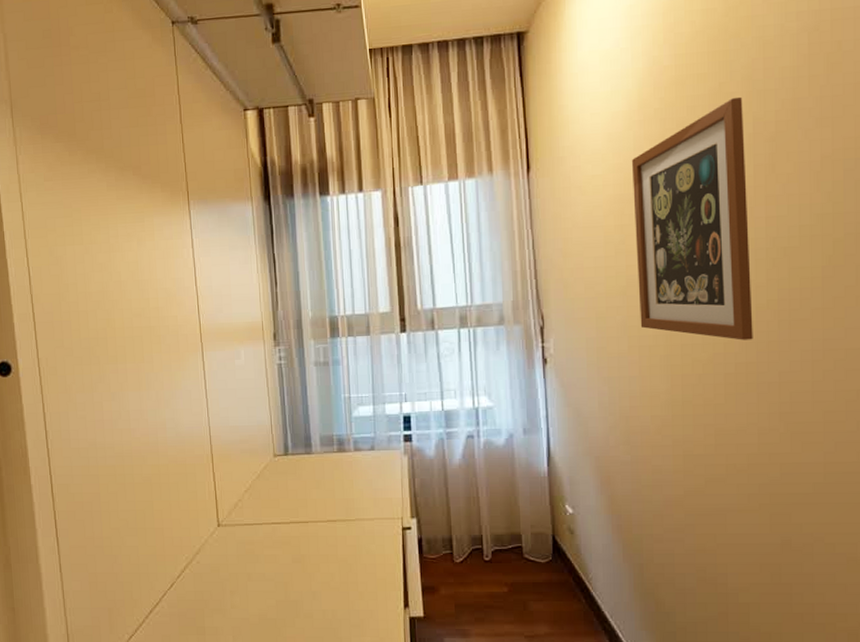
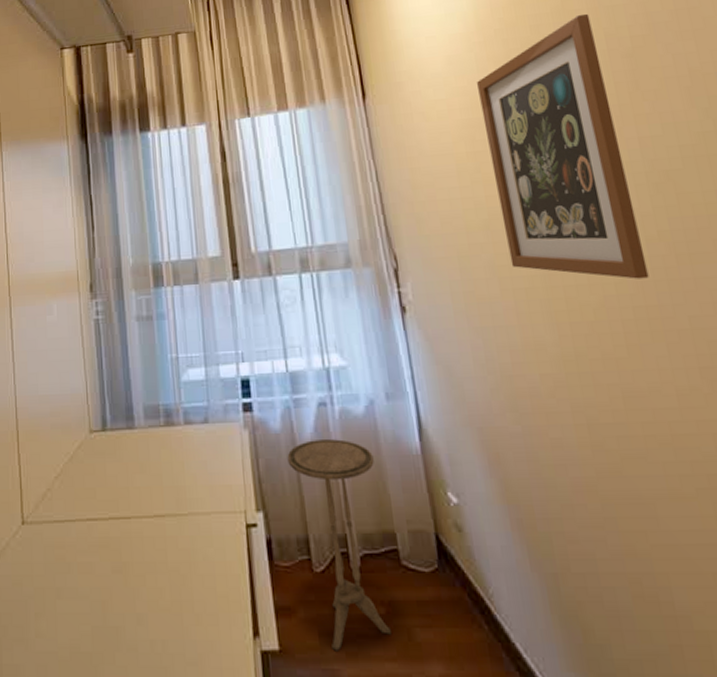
side table: none [438,464,511,617] -> present [287,439,391,651]

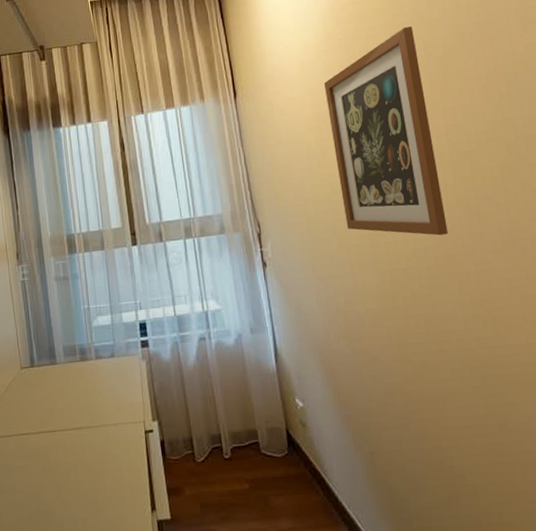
side table: present [287,439,391,651] -> none [175,364,253,517]

